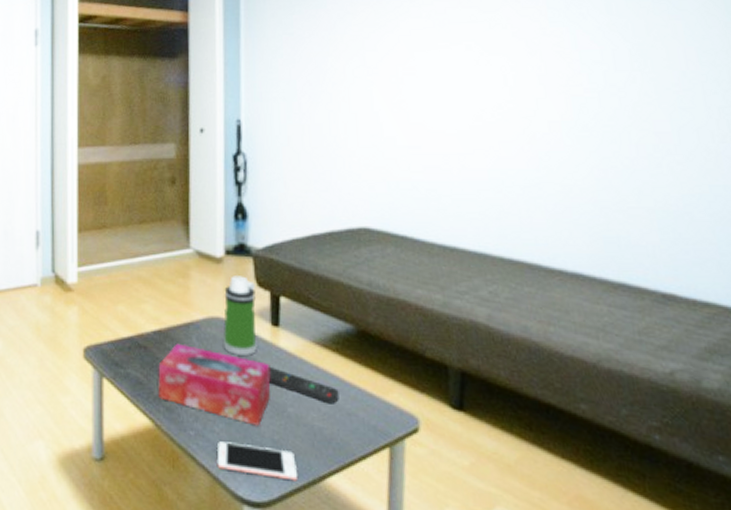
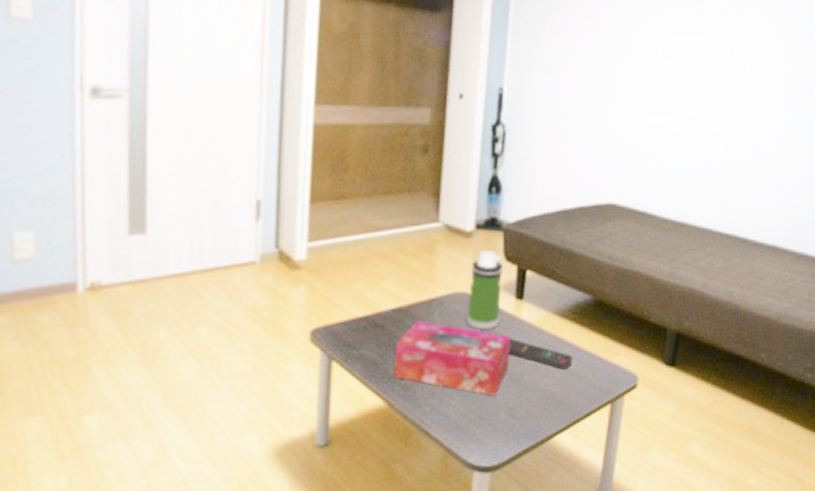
cell phone: present [216,441,299,481] -> none [450,413,528,443]

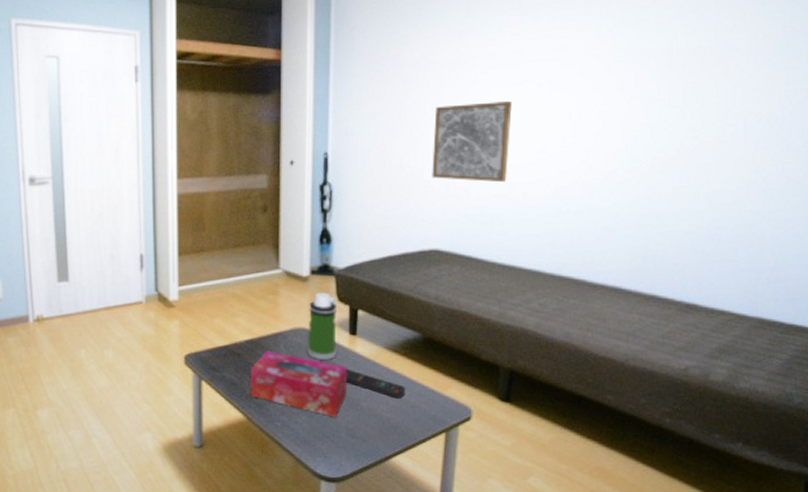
wall art: none [612,48,693,135] -> present [432,101,512,183]

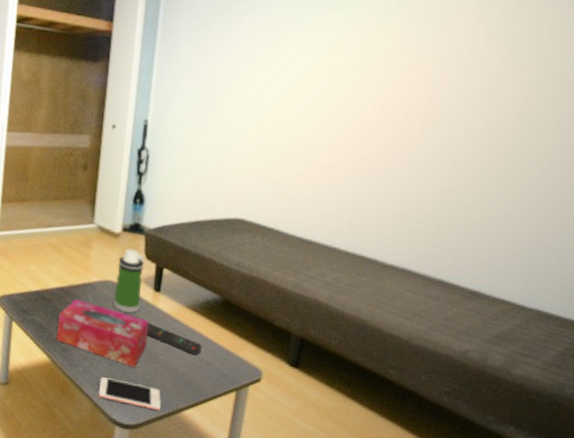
cell phone: none [299,430,368,461] -> present [98,377,162,411]
wall art: present [432,101,512,183] -> none [242,86,321,162]

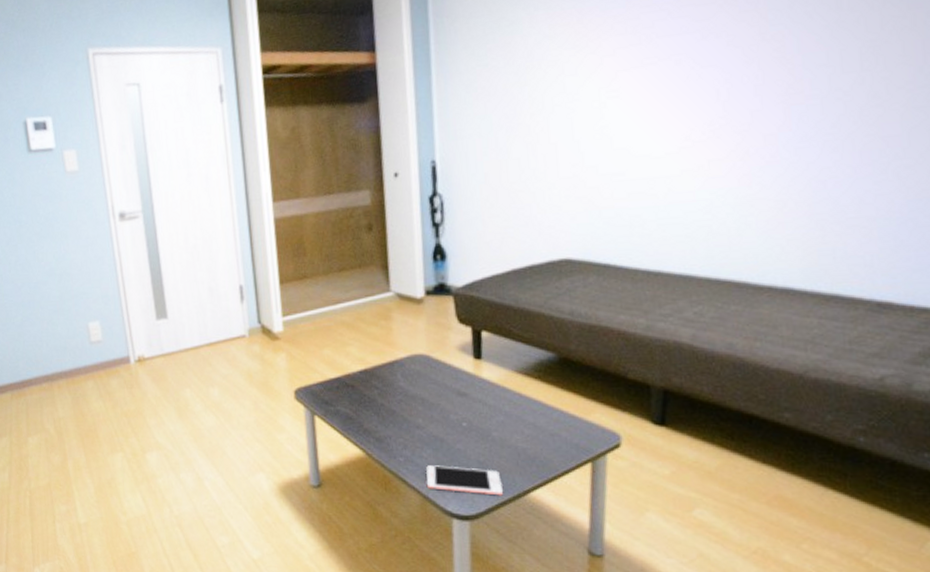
tissue box: present [56,299,149,369] -> none [366,380,475,451]
water bottle: present [112,249,144,314] -> none [426,314,461,389]
remote control: present [147,323,202,356] -> none [473,397,542,427]

